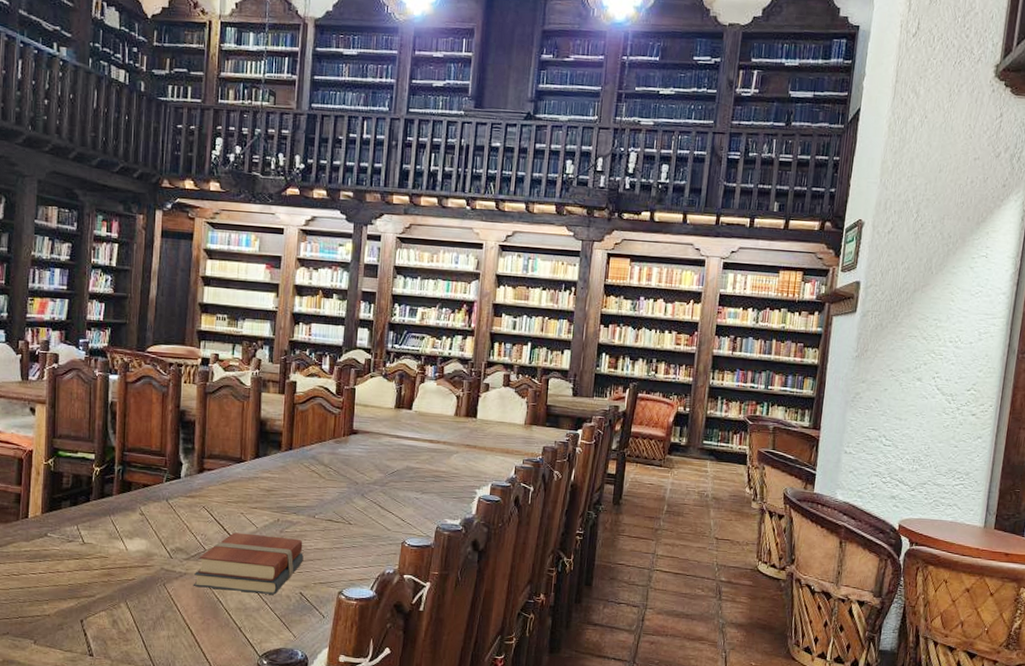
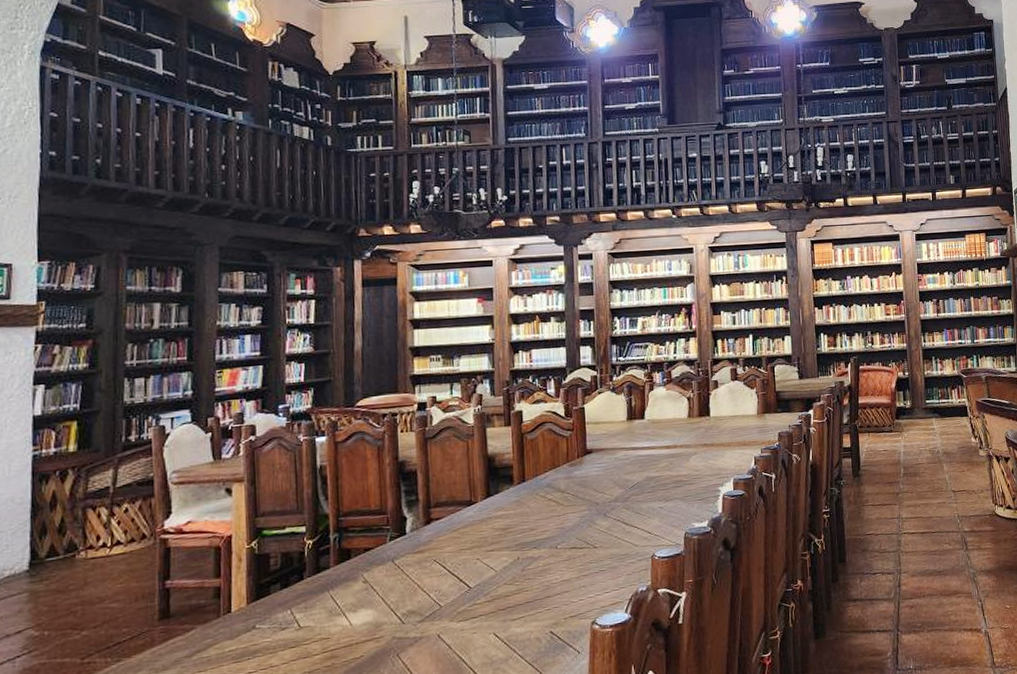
books: present [193,532,304,595] -> none [430,574,550,650]

